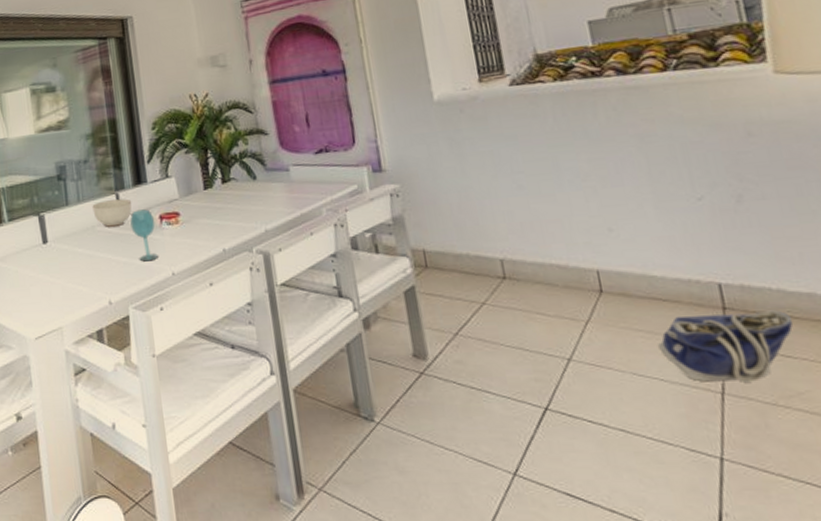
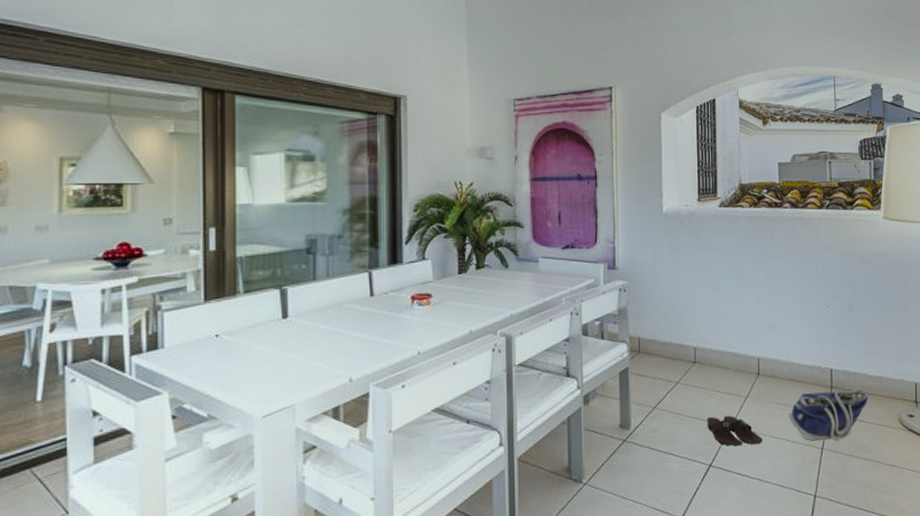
bowl: present [92,199,132,227] -> none [342,277,385,305]
wine glass: present [130,209,158,262] -> none [381,289,407,340]
flip-flop: none [532,345,622,385] -> present [707,415,762,446]

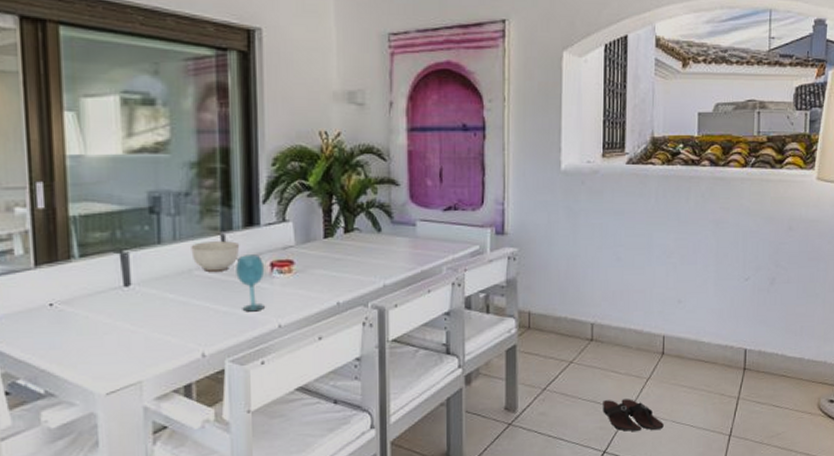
bowl: none [342,277,385,305] -> present [191,241,240,272]
wine glass: none [381,289,407,340] -> present [236,254,265,312]
tote bag: present [788,388,869,441] -> none [694,371,786,427]

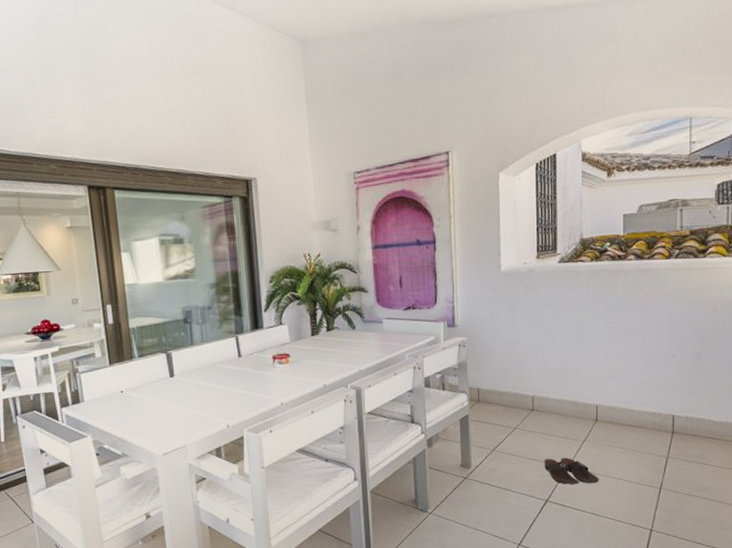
bowl: present [191,241,240,272] -> none [214,341,250,365]
wine glass: present [236,254,265,312] -> none [247,350,270,394]

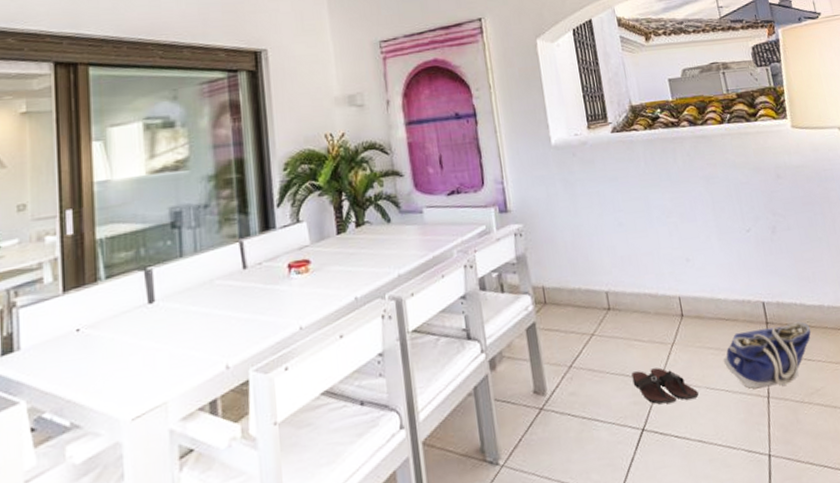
tote bag: none [626,433,713,481] -> present [723,321,811,389]

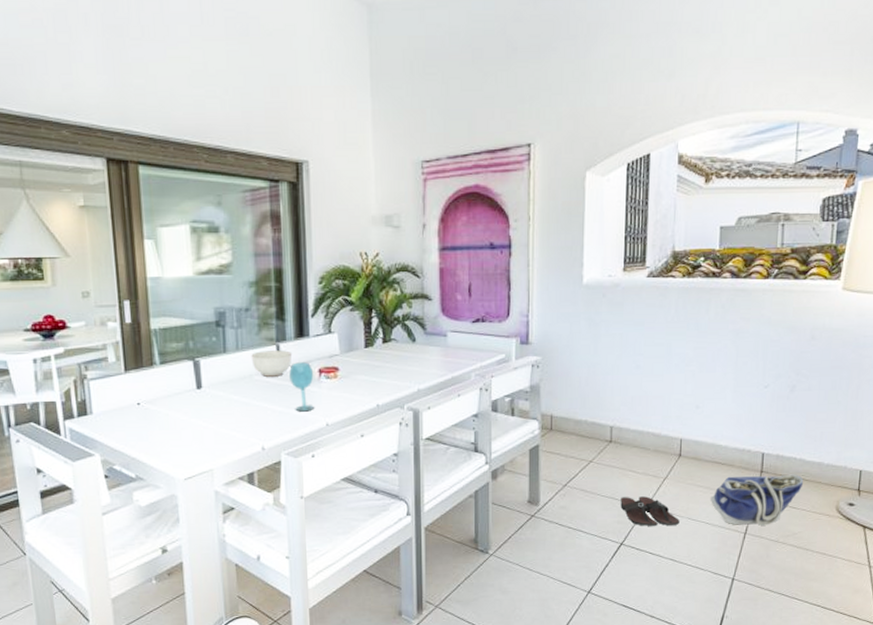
bowl: none [211,247,258,280] -> present [251,350,293,377]
wine glass: none [255,257,285,317] -> present [289,362,314,412]

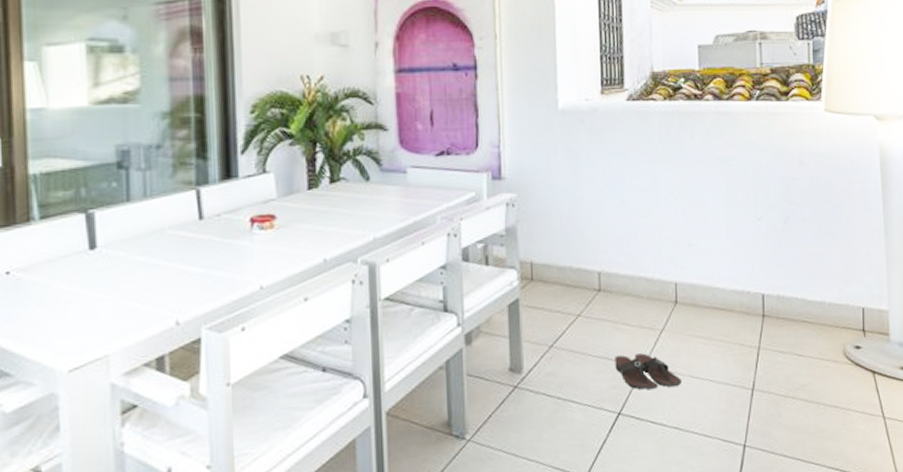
bowl: present [251,350,293,377] -> none [163,196,217,230]
wine glass: present [289,362,314,412] -> none [212,210,245,273]
tote bag: present [710,474,804,526] -> none [712,316,808,381]

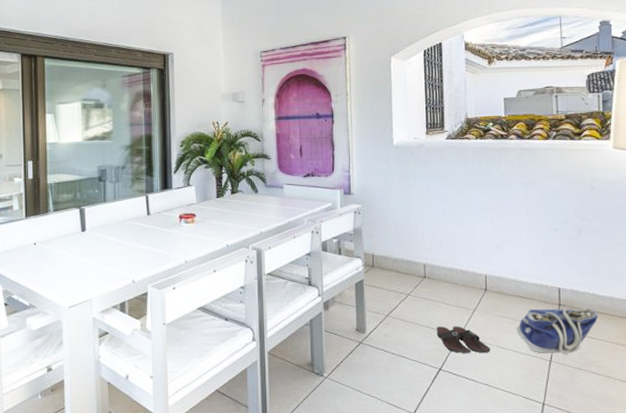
tote bag: none [712,316,808,381] -> present [515,307,599,354]

